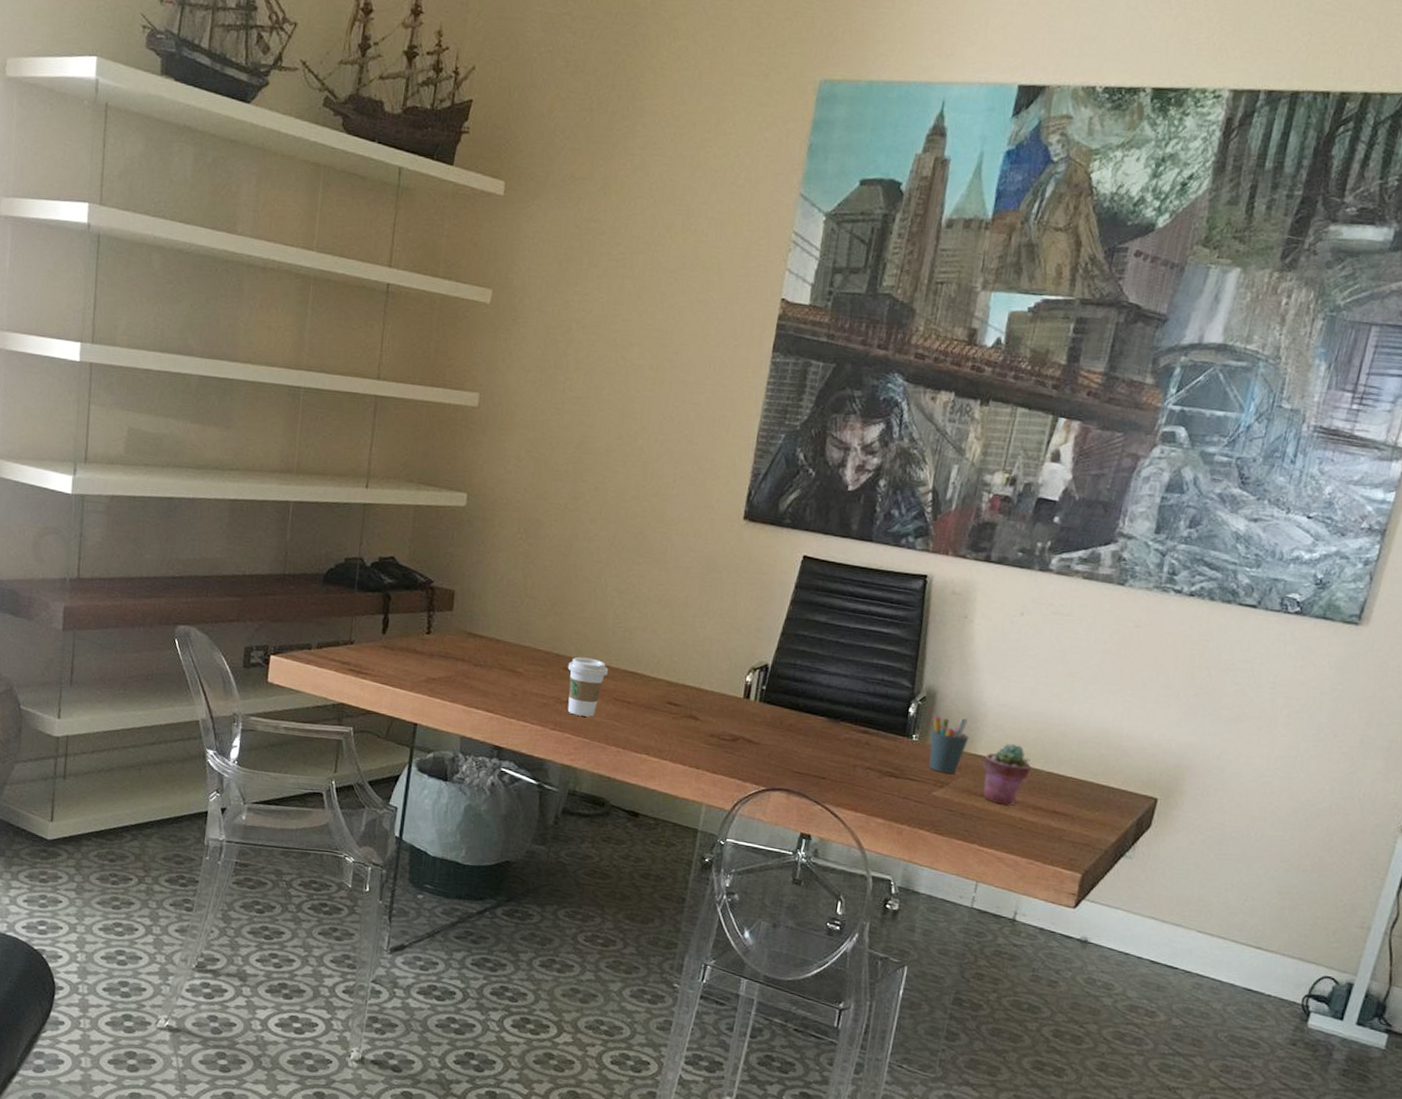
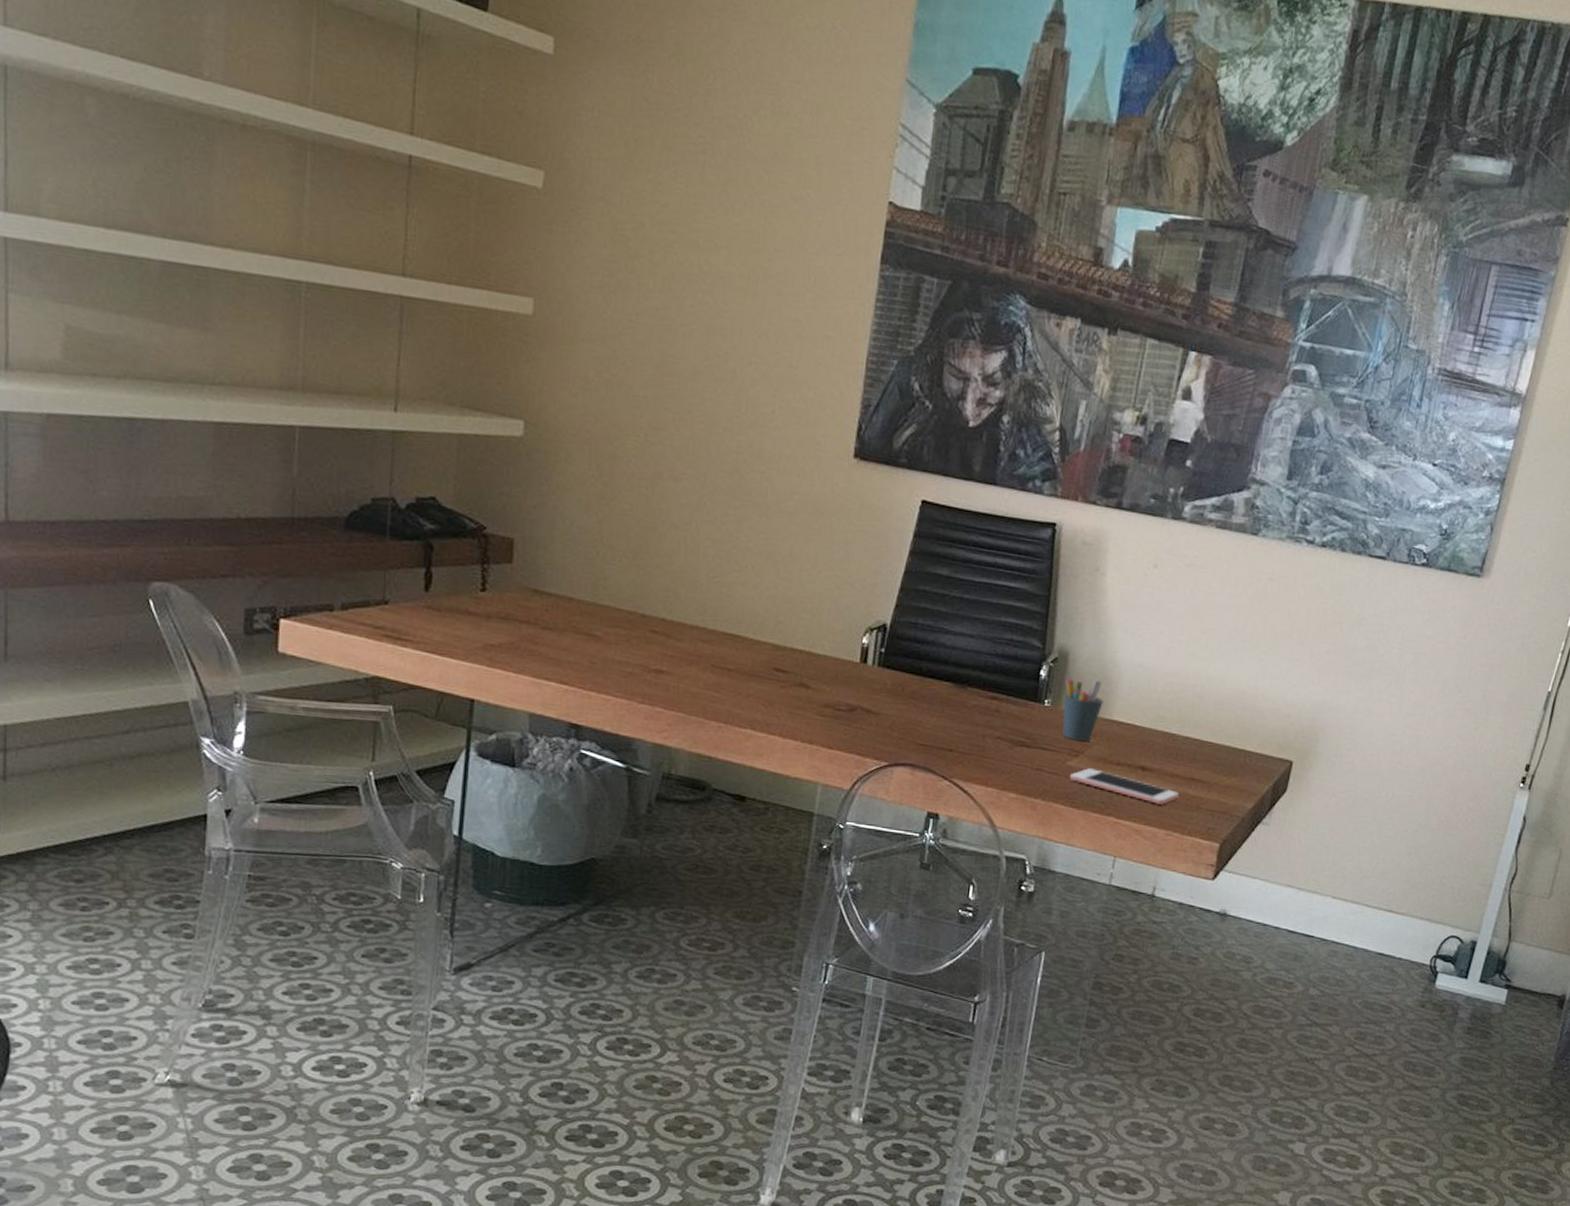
coffee cup: present [567,656,608,717] -> none [655,617,704,687]
cell phone: none [934,798,1041,835] -> present [1069,767,1179,805]
potted succulent: present [983,743,1032,805] -> none [1118,706,1168,773]

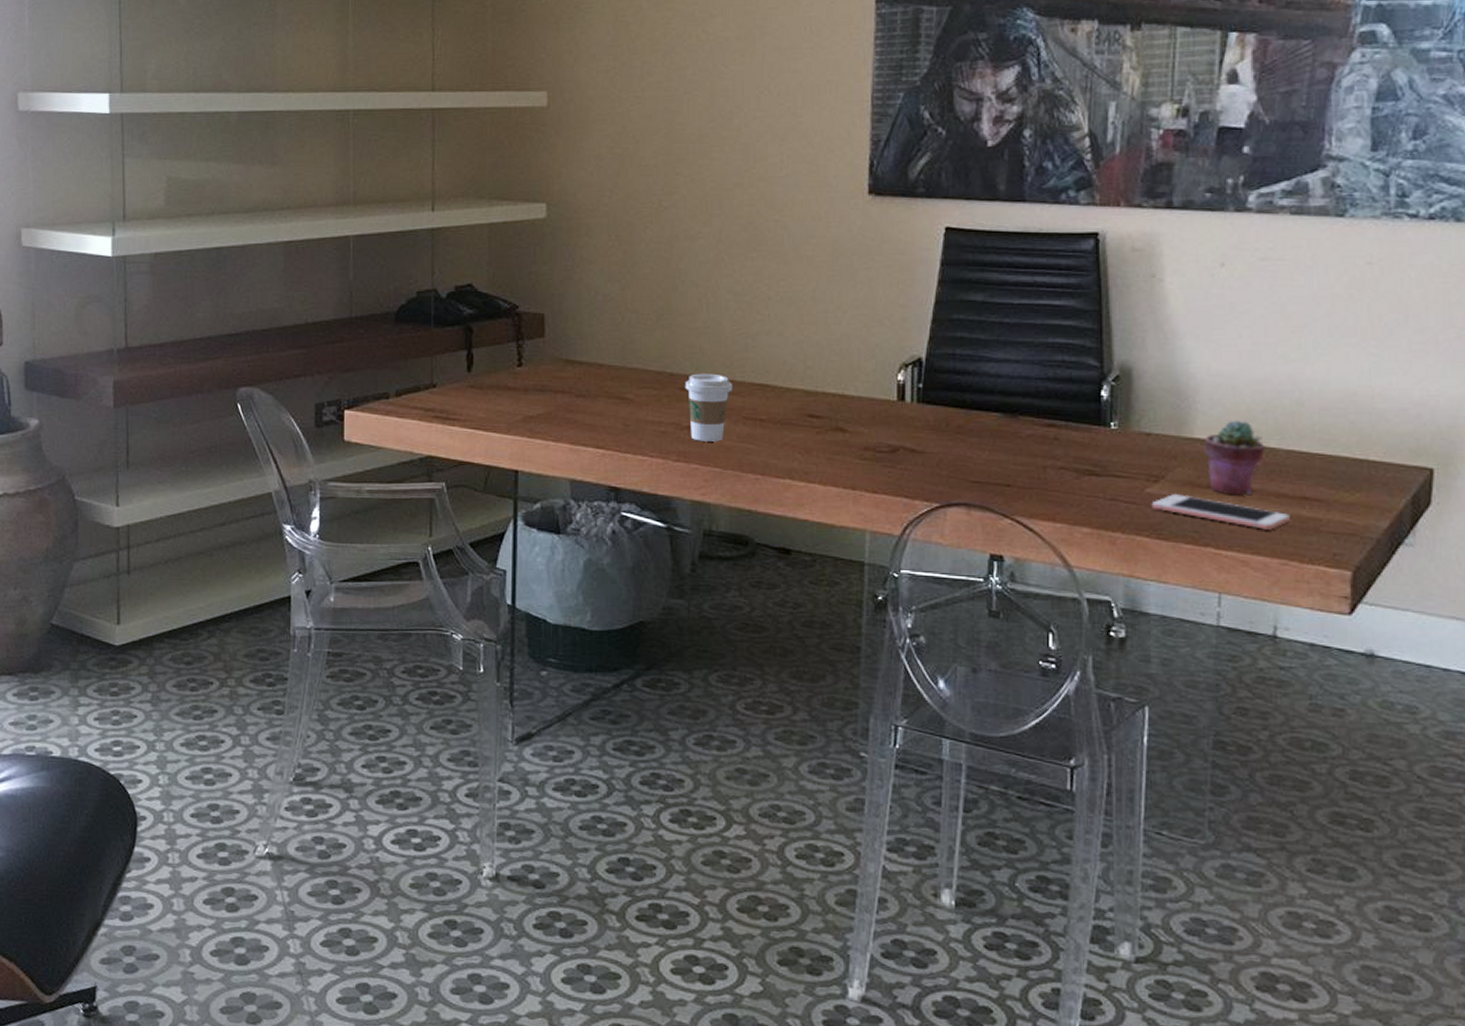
coffee cup: none [655,617,704,687] -> present [685,373,732,442]
pen holder: present [1062,679,1104,741] -> none [1132,396,1181,464]
potted succulent: none [1118,706,1168,773] -> present [1204,420,1266,496]

